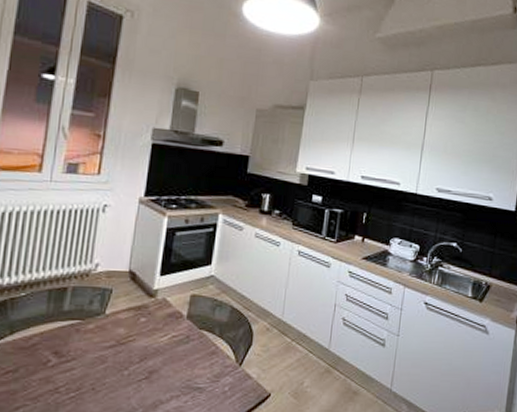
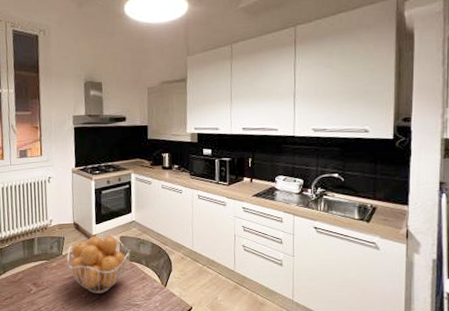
fruit basket: none [111,291,202,371] -> present [67,235,131,294]

